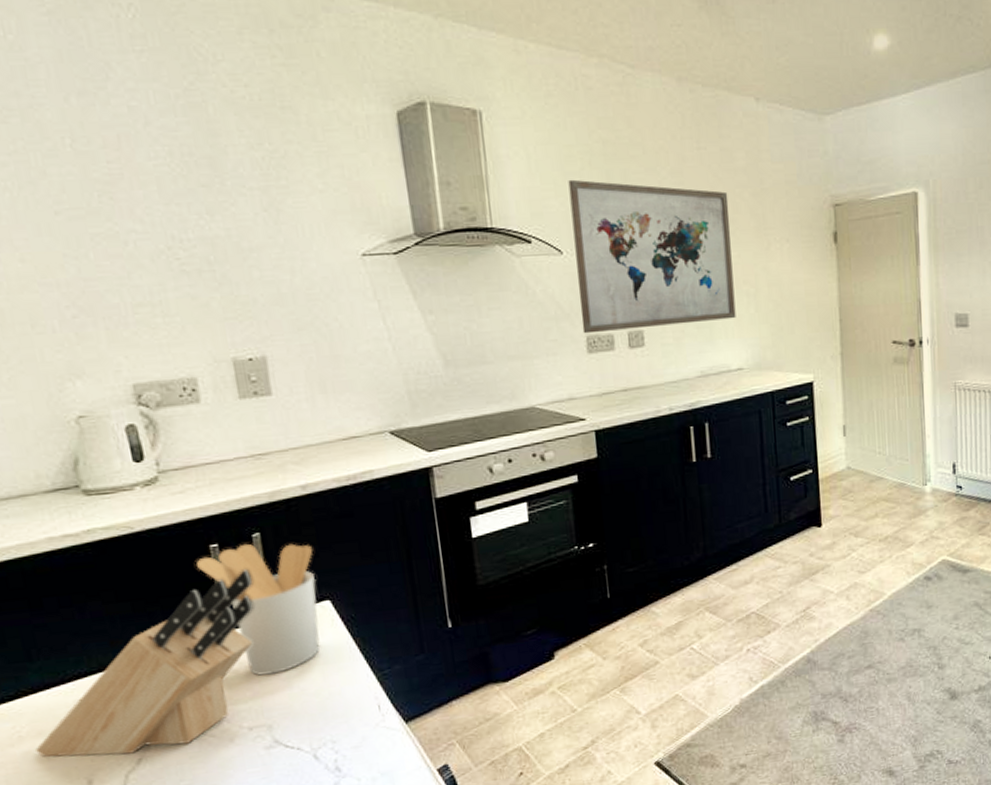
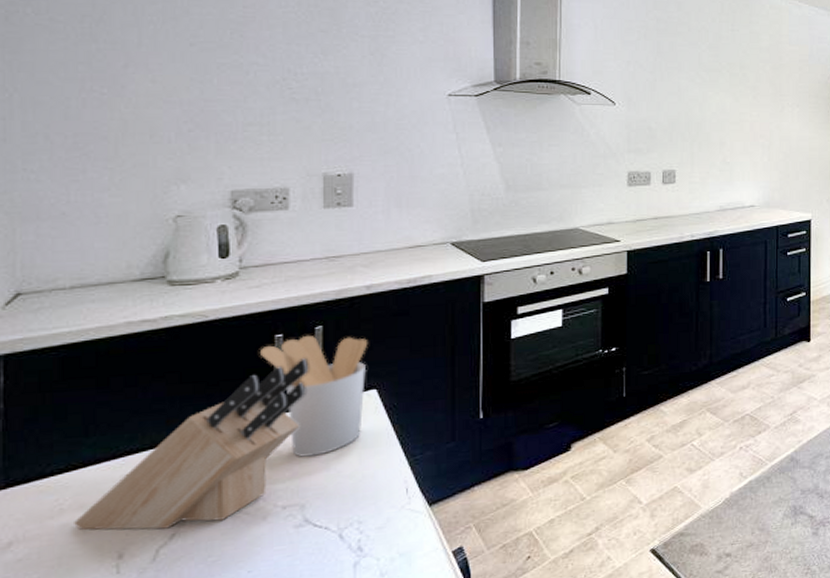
wall art: present [568,179,736,334] -> none [625,47,753,170]

